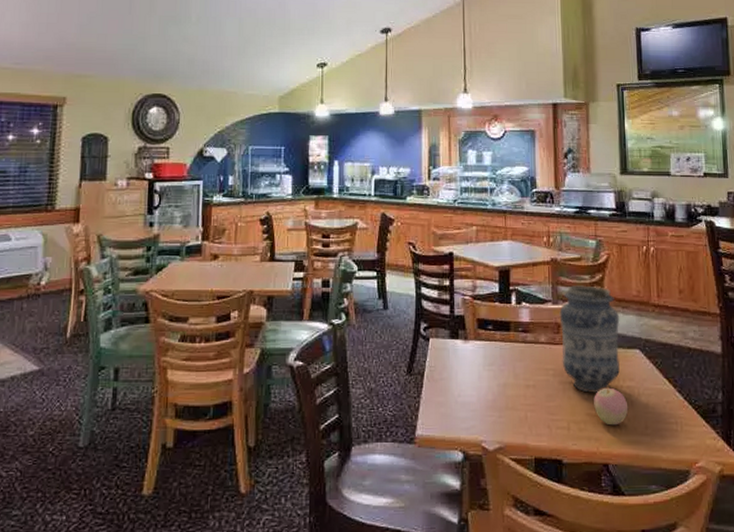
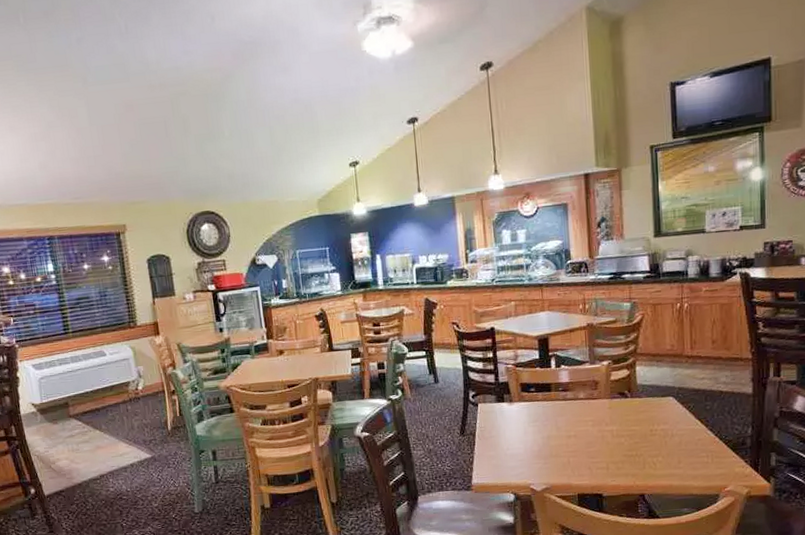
vase: present [559,285,620,394] -> none [596,345,655,439]
apple: present [594,386,629,426] -> none [630,430,663,463]

